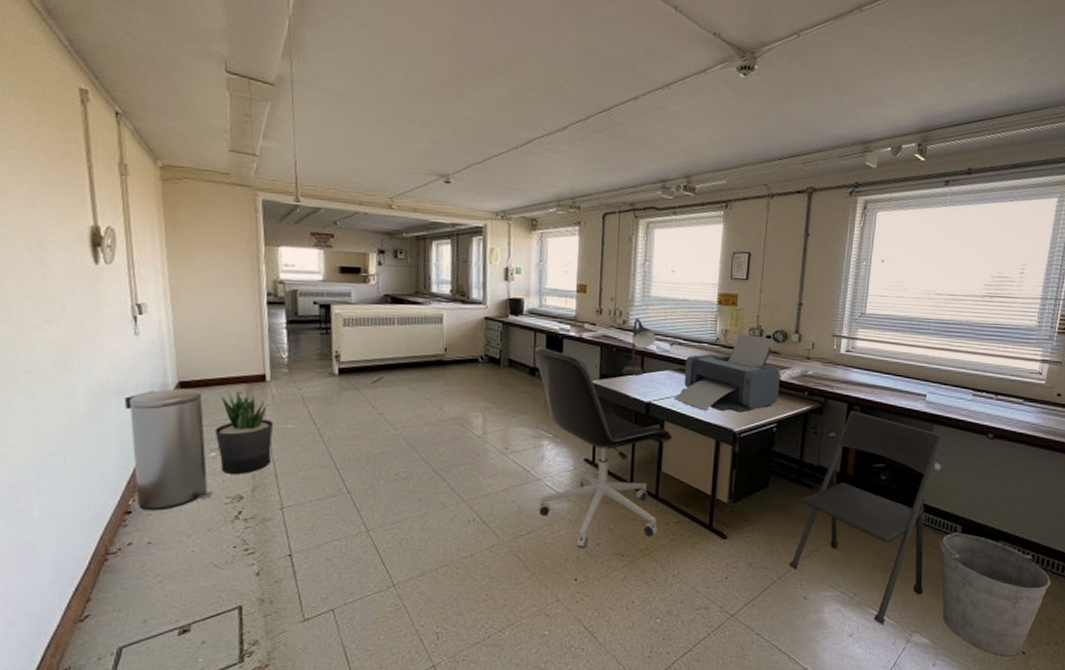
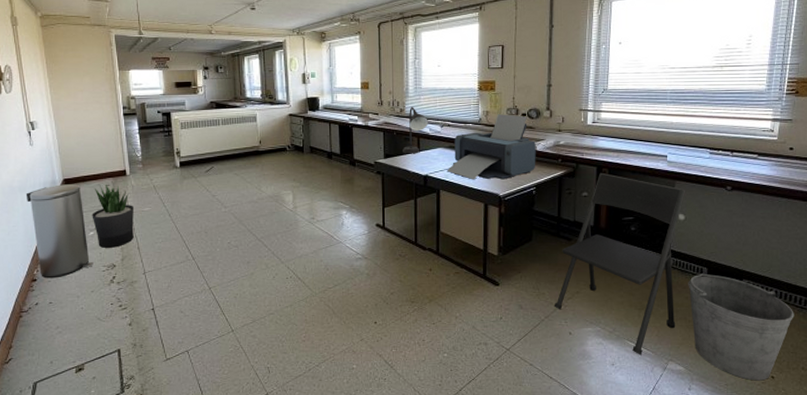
office chair: present [533,347,673,548] -> none [329,135,448,297]

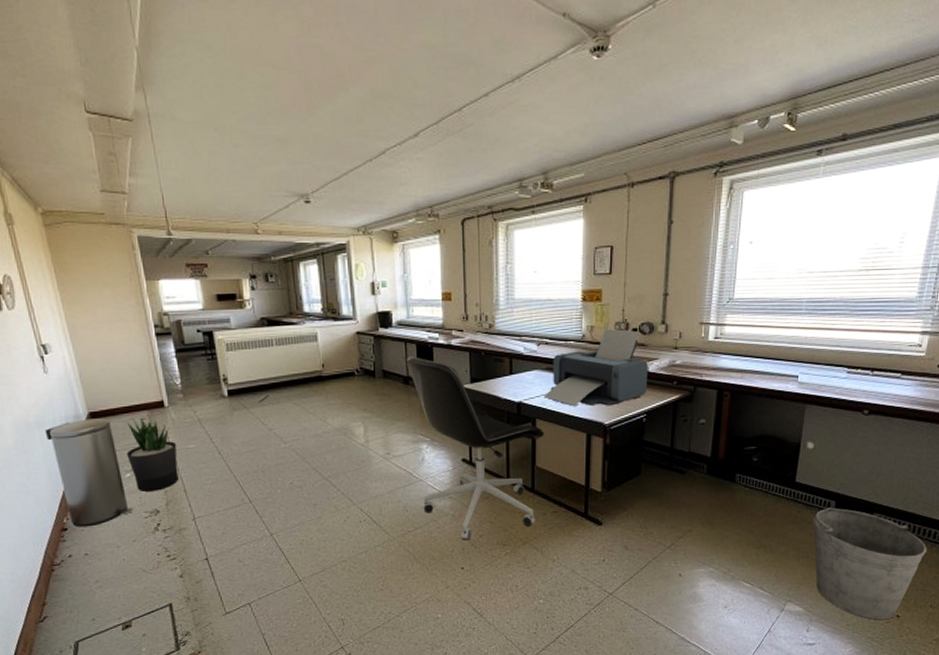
office chair: none [329,135,448,297] -> present [406,356,545,541]
desk lamp: present [403,107,429,154] -> none [492,322,523,378]
folding chair: present [554,172,685,355] -> none [663,396,816,597]

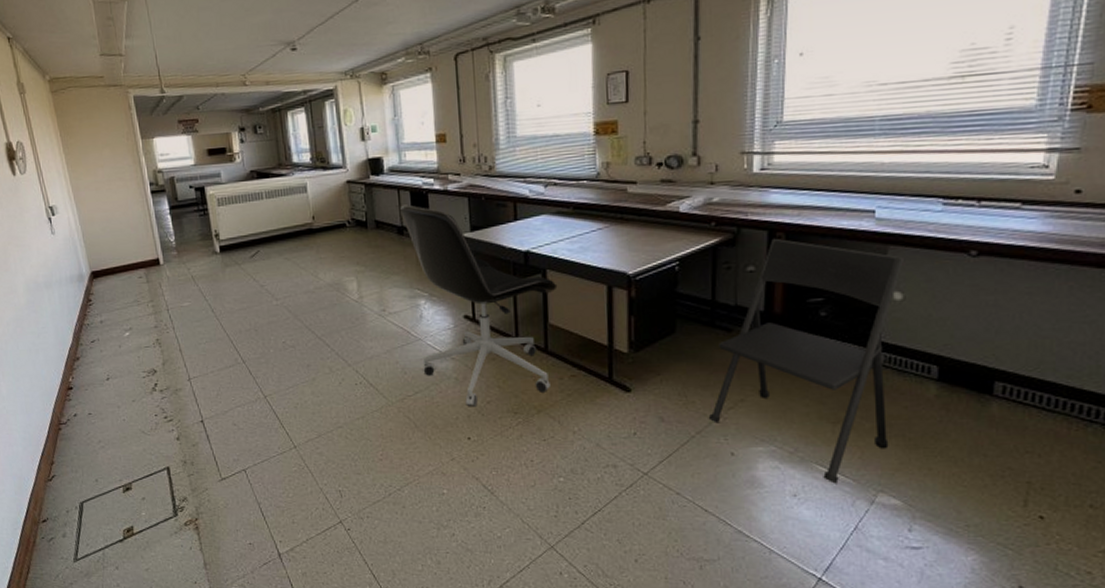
pedal bin: present [44,418,133,527] -> none [52,277,132,387]
planter: present [126,417,179,491] -> none [125,276,174,351]
printer: present [543,329,648,407] -> none [554,164,679,255]
folding chair: none [663,396,816,597] -> present [708,238,904,484]
bucket: present [813,507,927,621] -> none [907,374,1079,522]

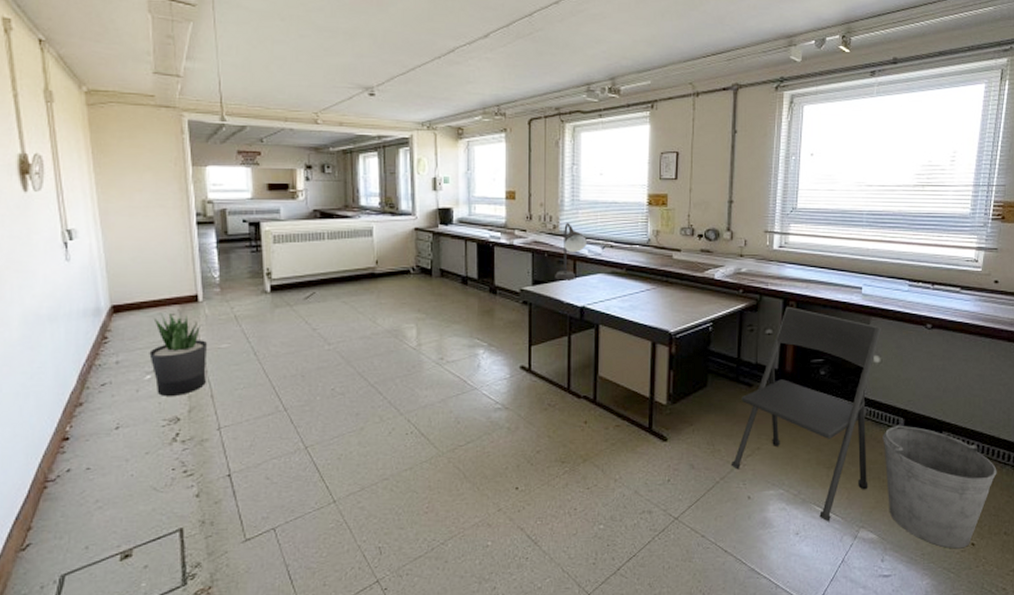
planter: none [125,276,174,351] -> present [149,312,207,396]
office chair: present [399,204,558,407] -> none [465,256,608,457]
desk lamp: none [494,163,528,225] -> present [555,223,588,281]
bucket: none [907,374,1079,522] -> present [882,425,997,549]

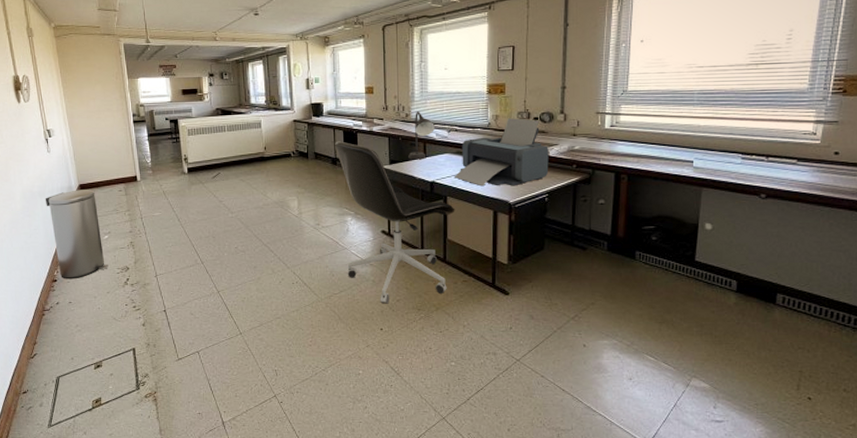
pedal bin: none [57,312,150,437] -> present [45,190,109,279]
planter: present [149,312,207,396] -> none [106,189,145,251]
office chair: none [465,256,608,457] -> present [334,141,455,304]
printer: none [607,234,714,313] -> present [454,118,549,187]
folding chair: present [730,306,881,522] -> none [567,179,713,371]
bucket: present [882,425,997,549] -> none [715,286,836,402]

